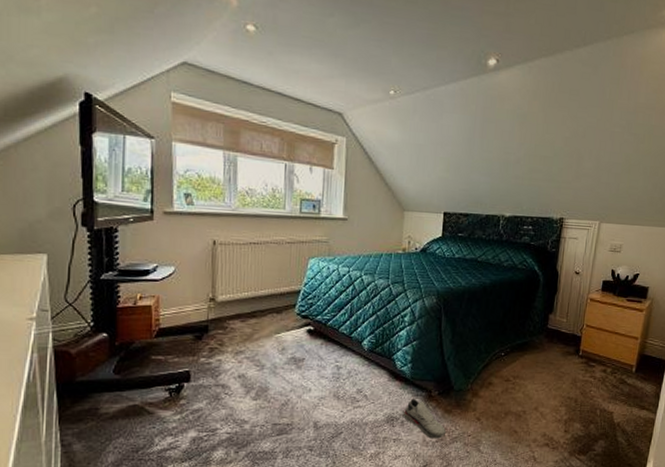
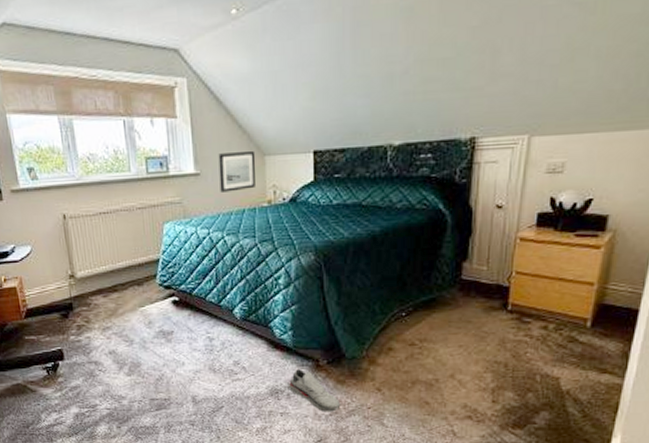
wall art: none [363,204,397,238] -> present [218,151,256,192]

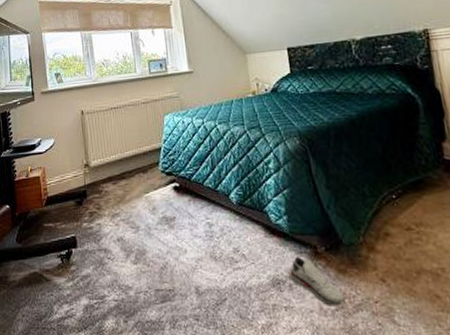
wall art: present [218,151,256,192] -> none [207,51,240,86]

